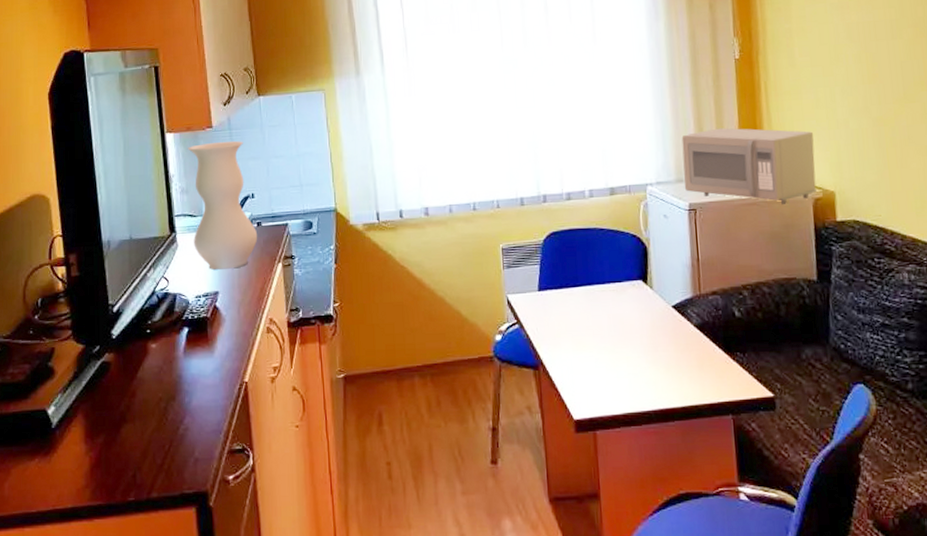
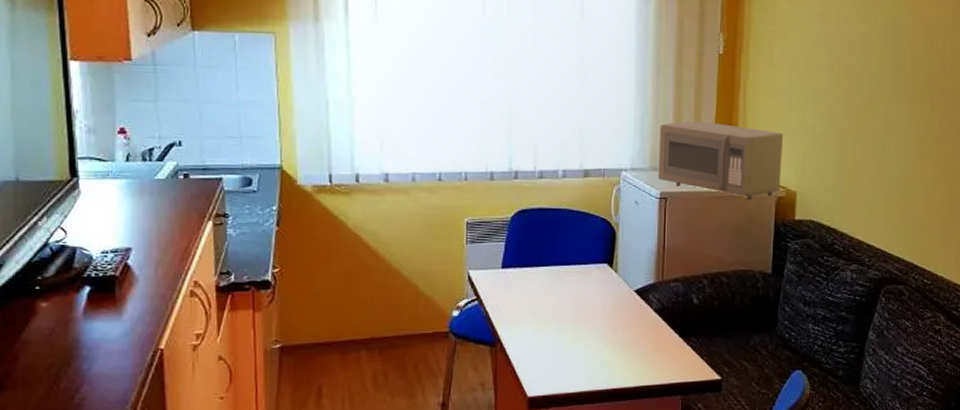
vase: present [188,140,258,271] -> none [98,77,184,225]

